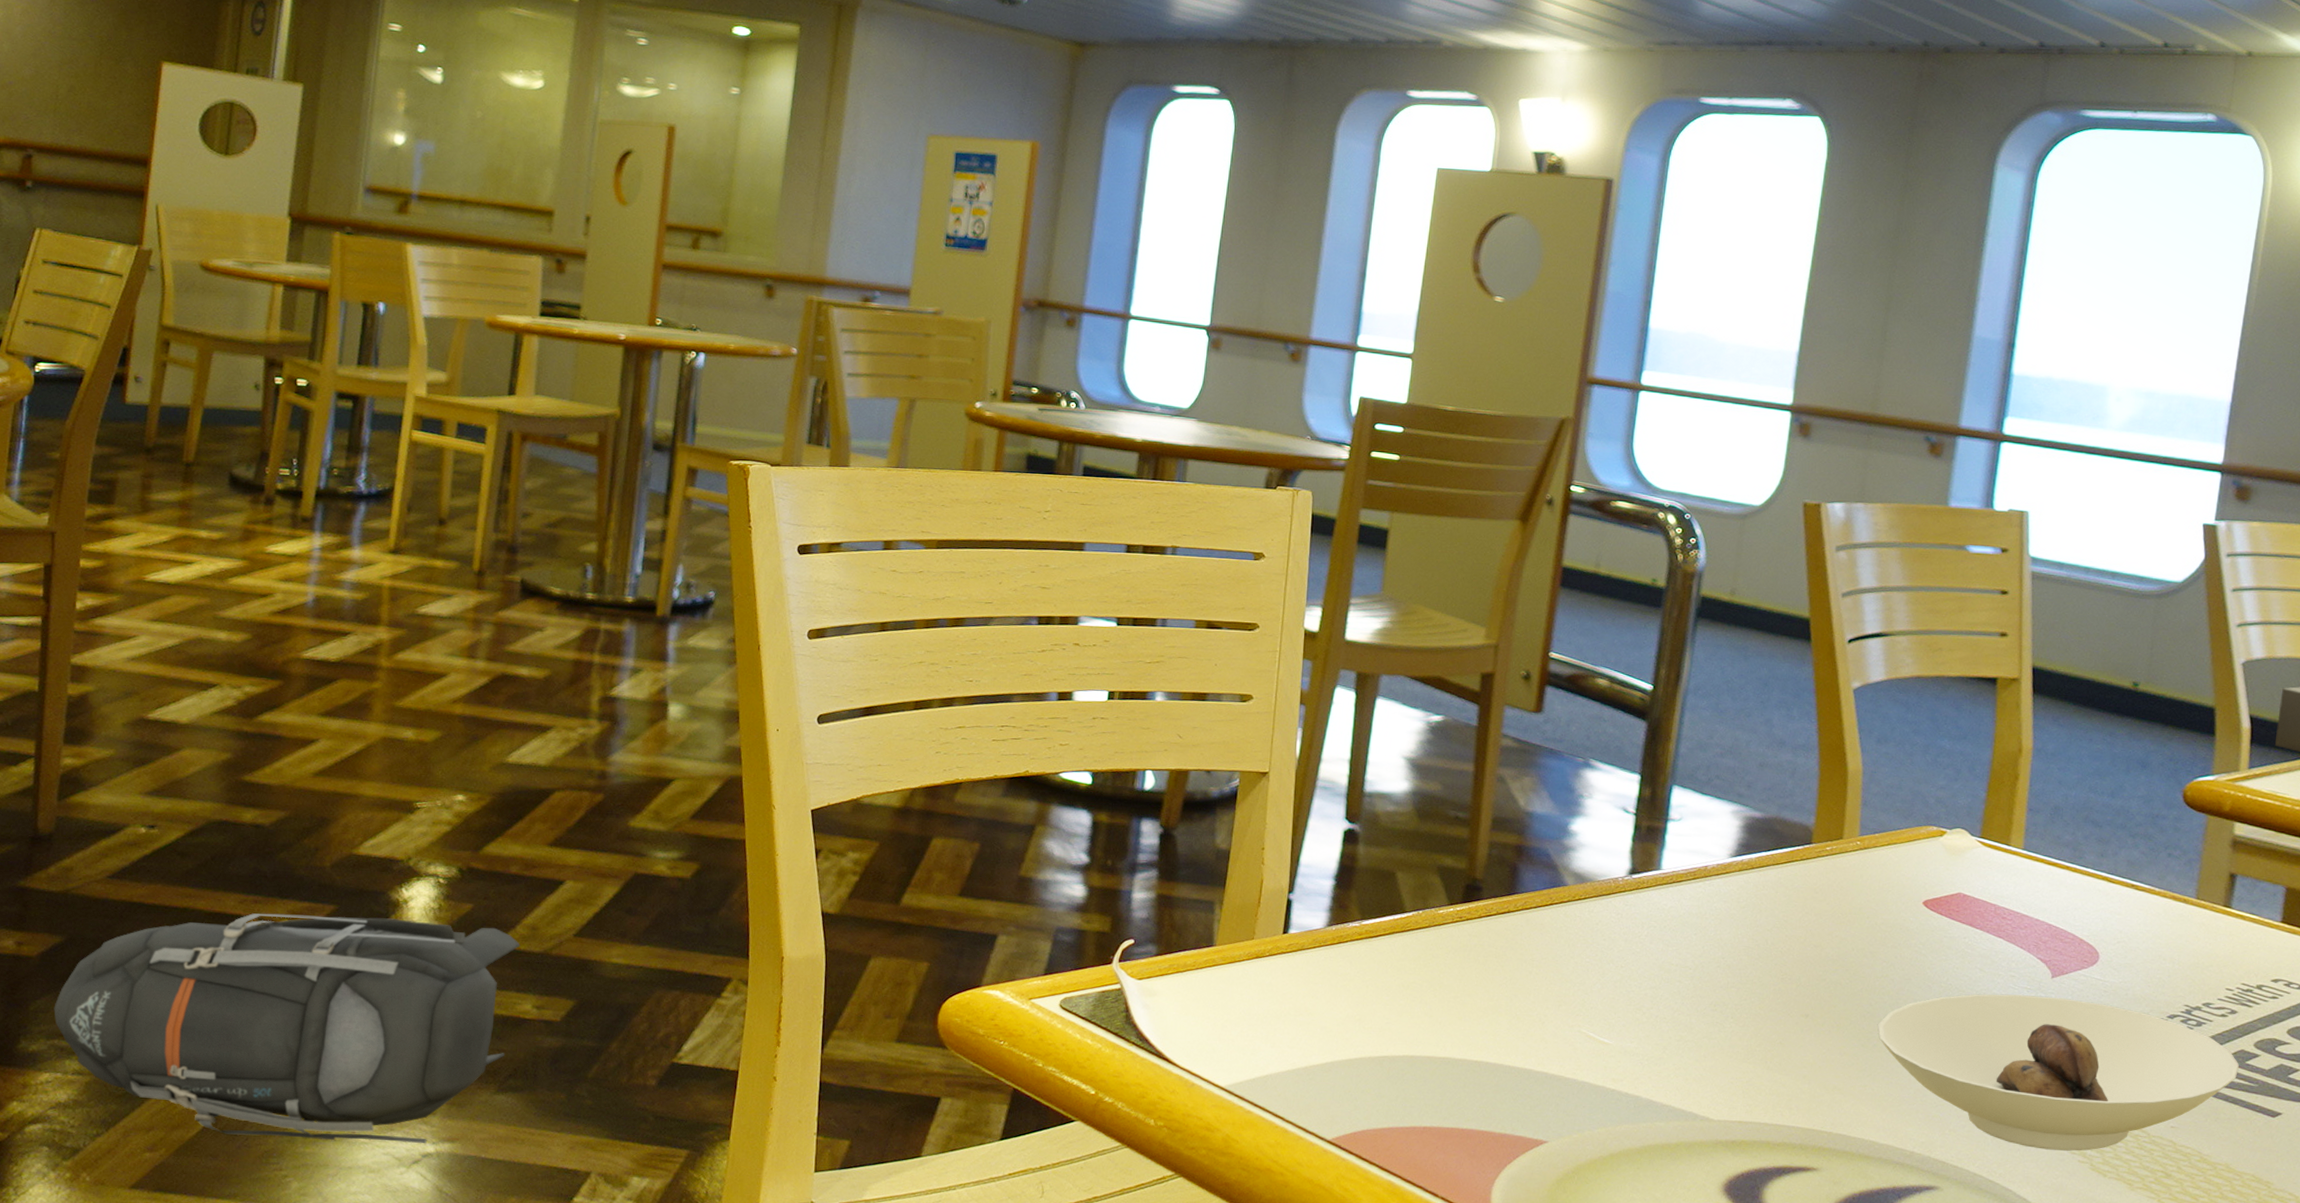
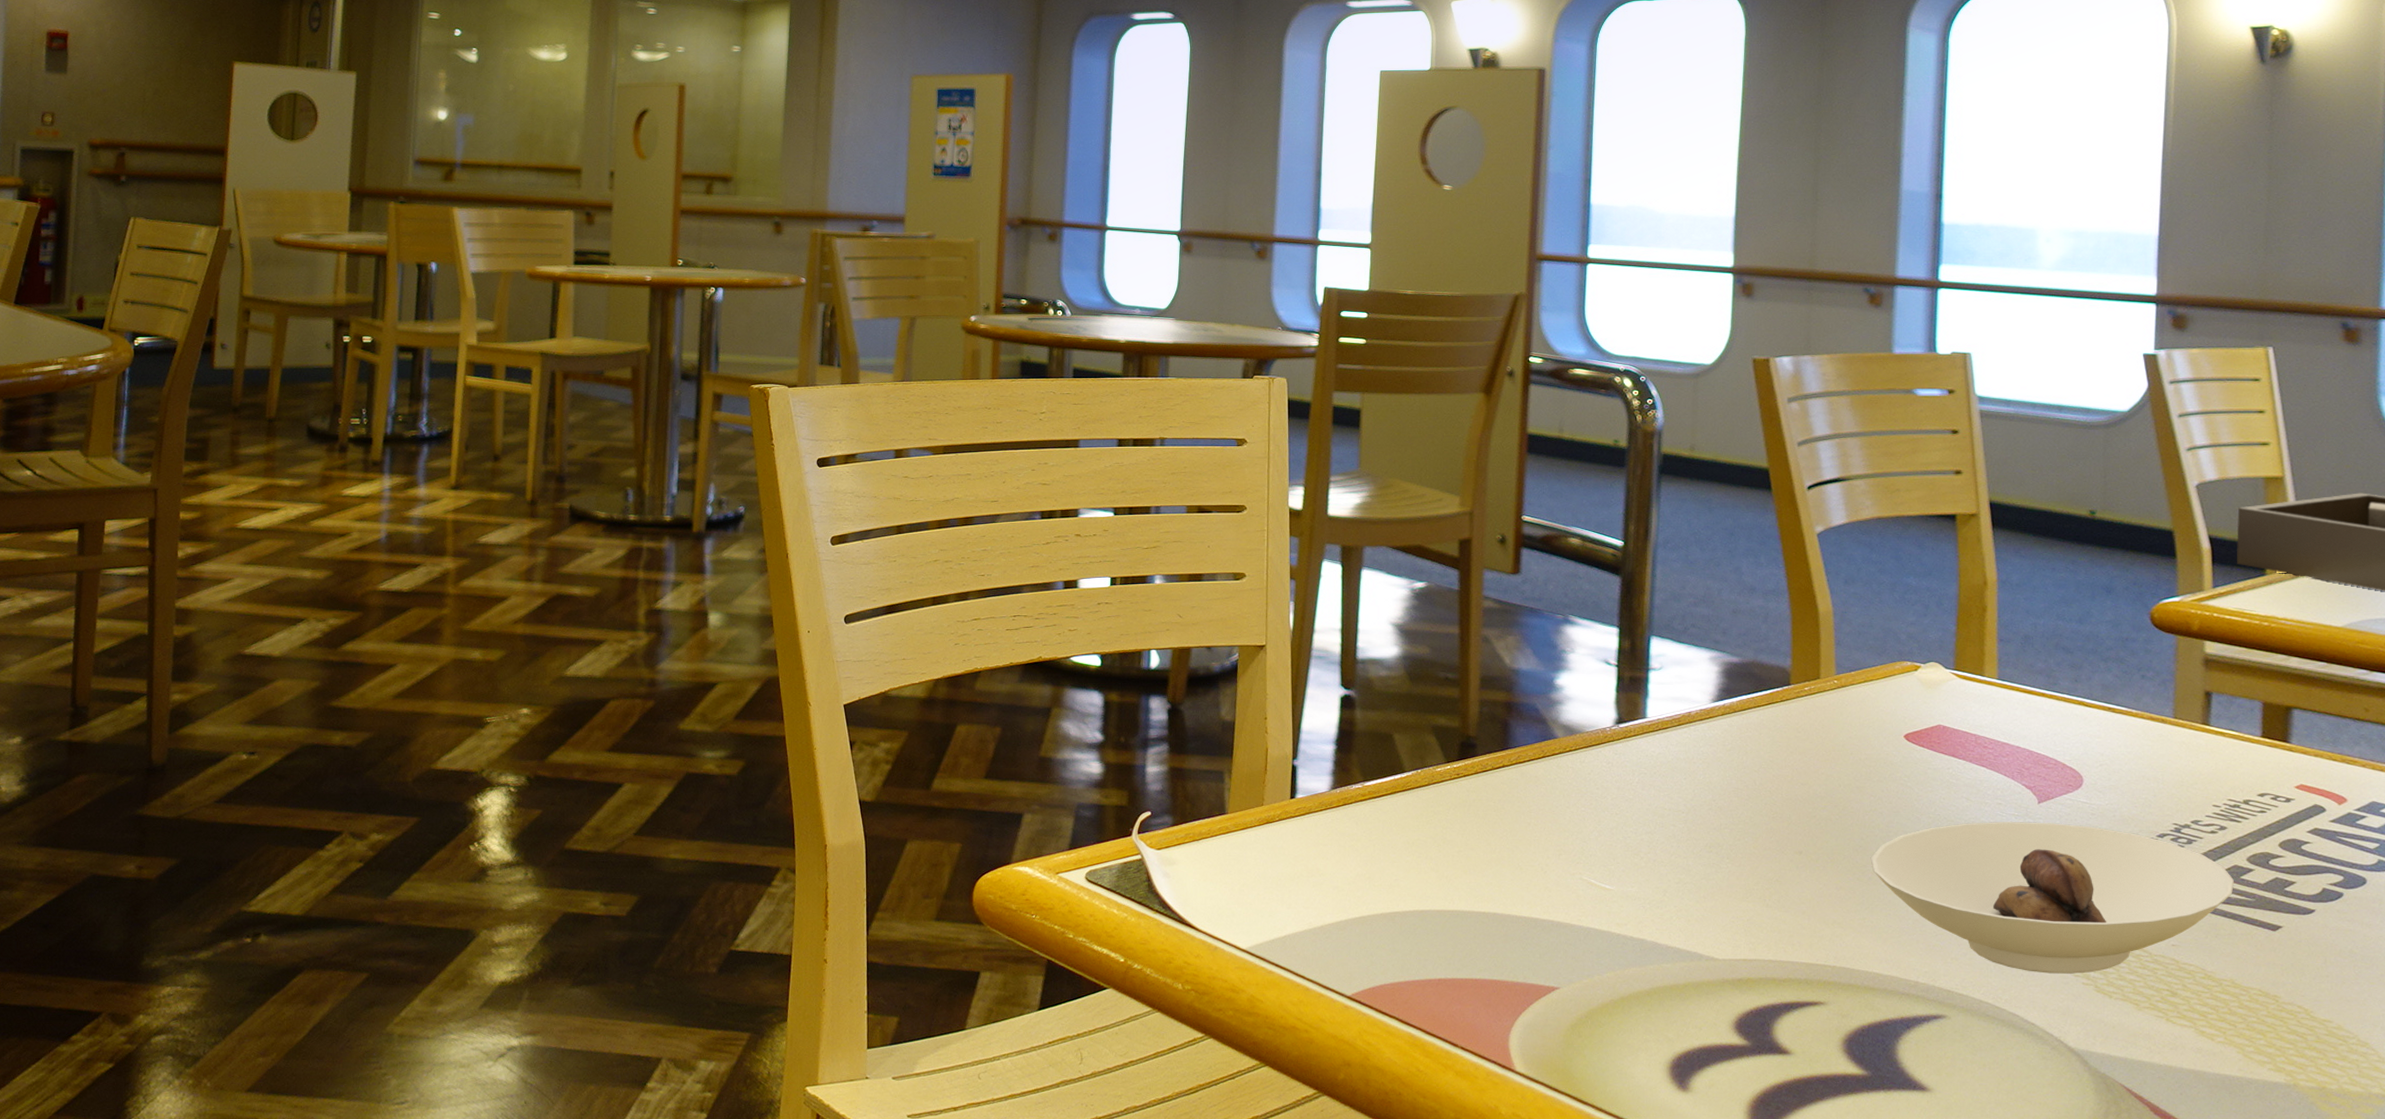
backpack: present [54,913,520,1144] -> none [172,827,586,1039]

